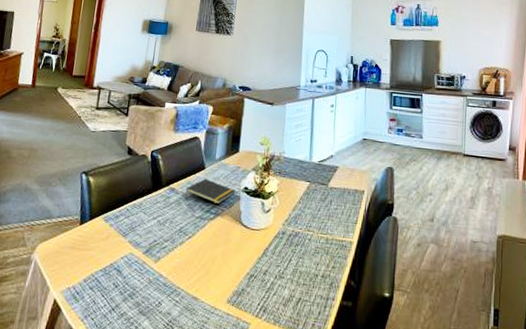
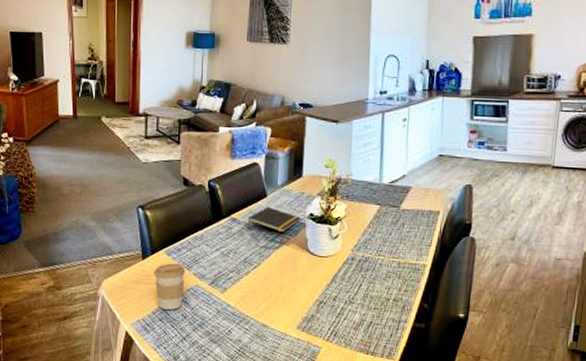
coffee cup: none [90,229,122,278] -> present [154,263,186,310]

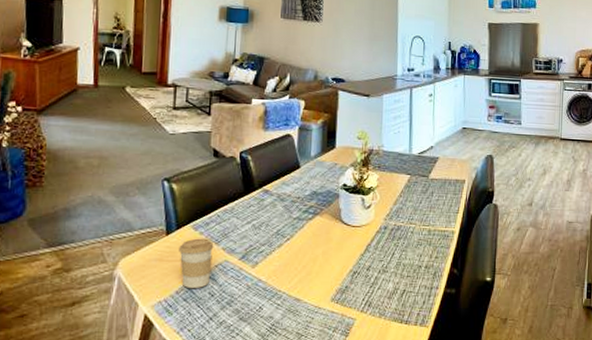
notepad: present [247,206,301,232] -> none [280,177,334,203]

